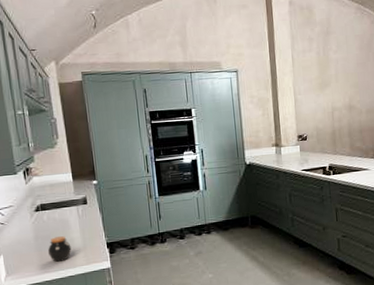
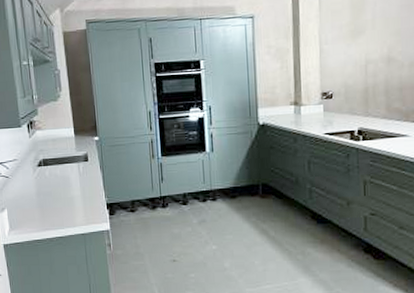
jar: present [47,236,72,262] -> none [48,194,72,220]

